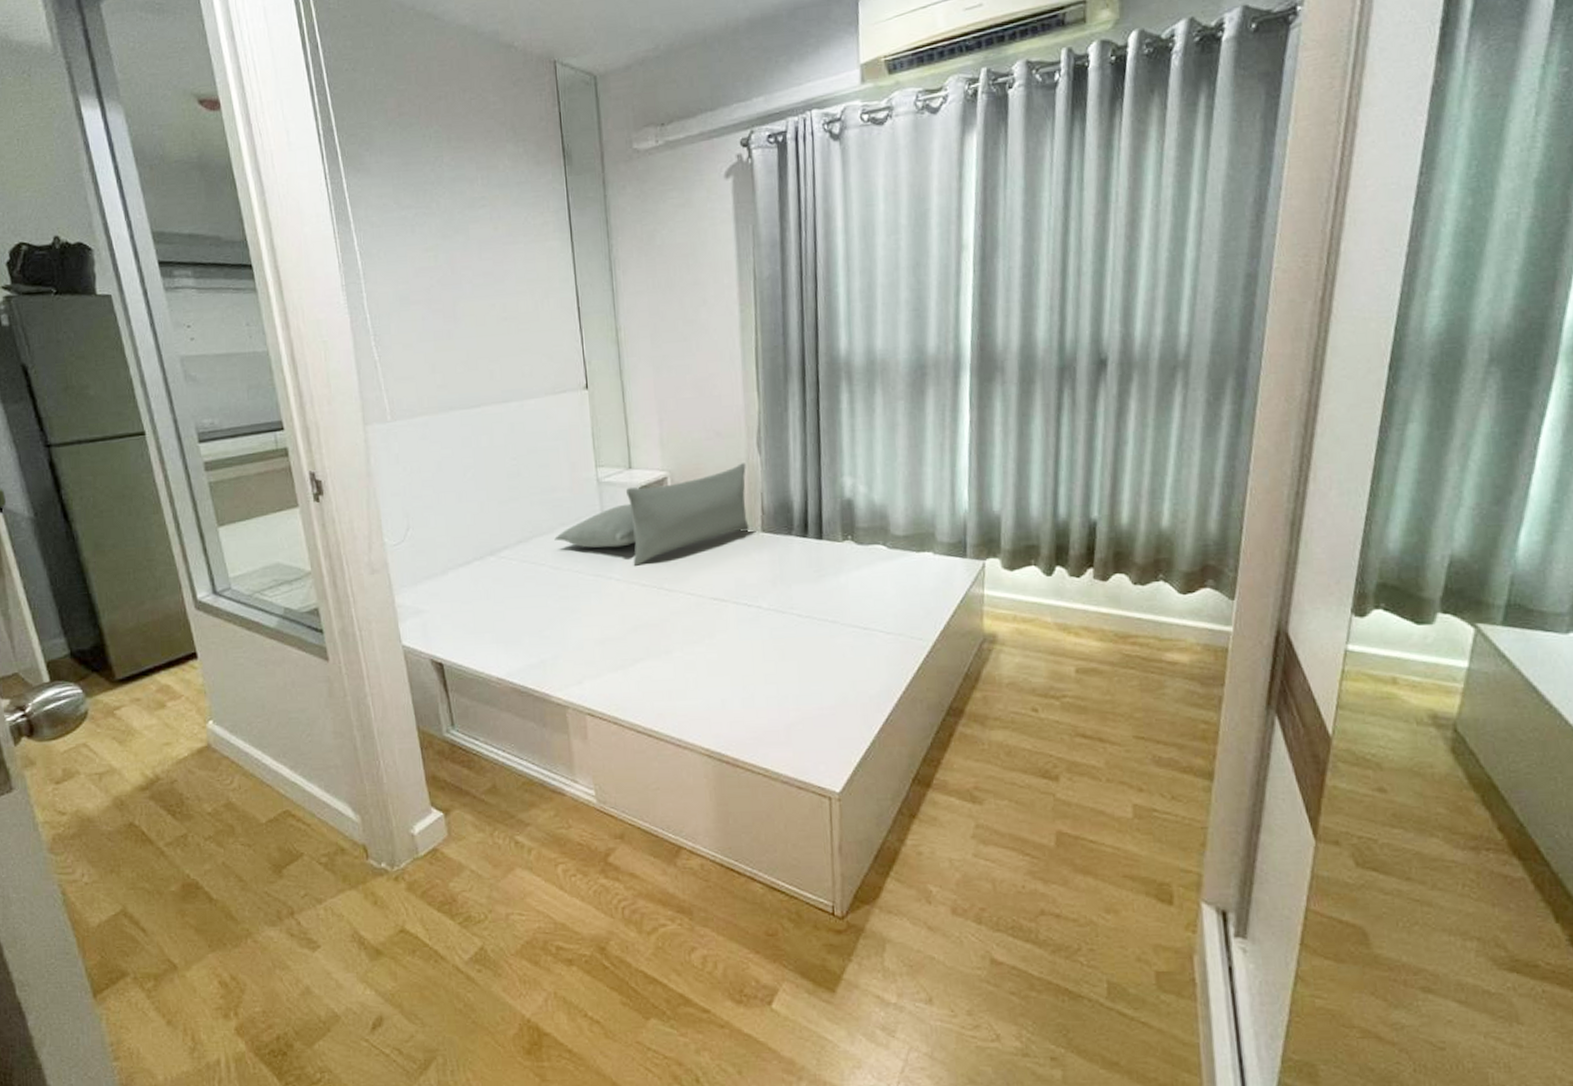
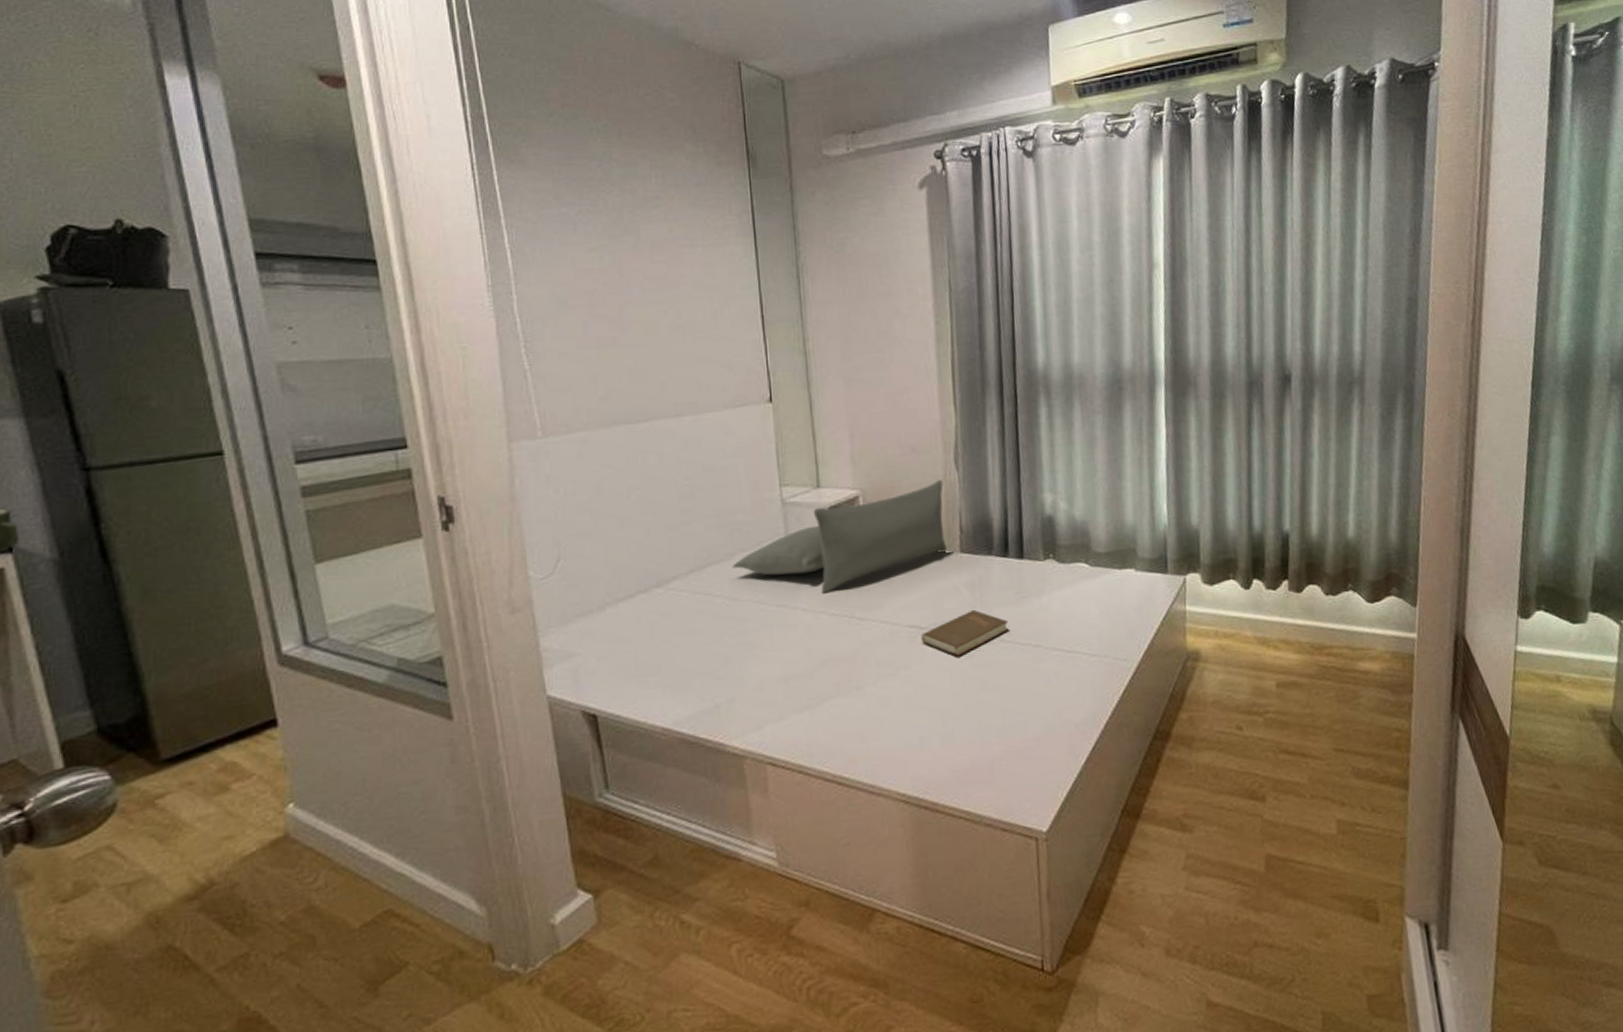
book: none [724,585,807,629] -> present [921,609,1009,657]

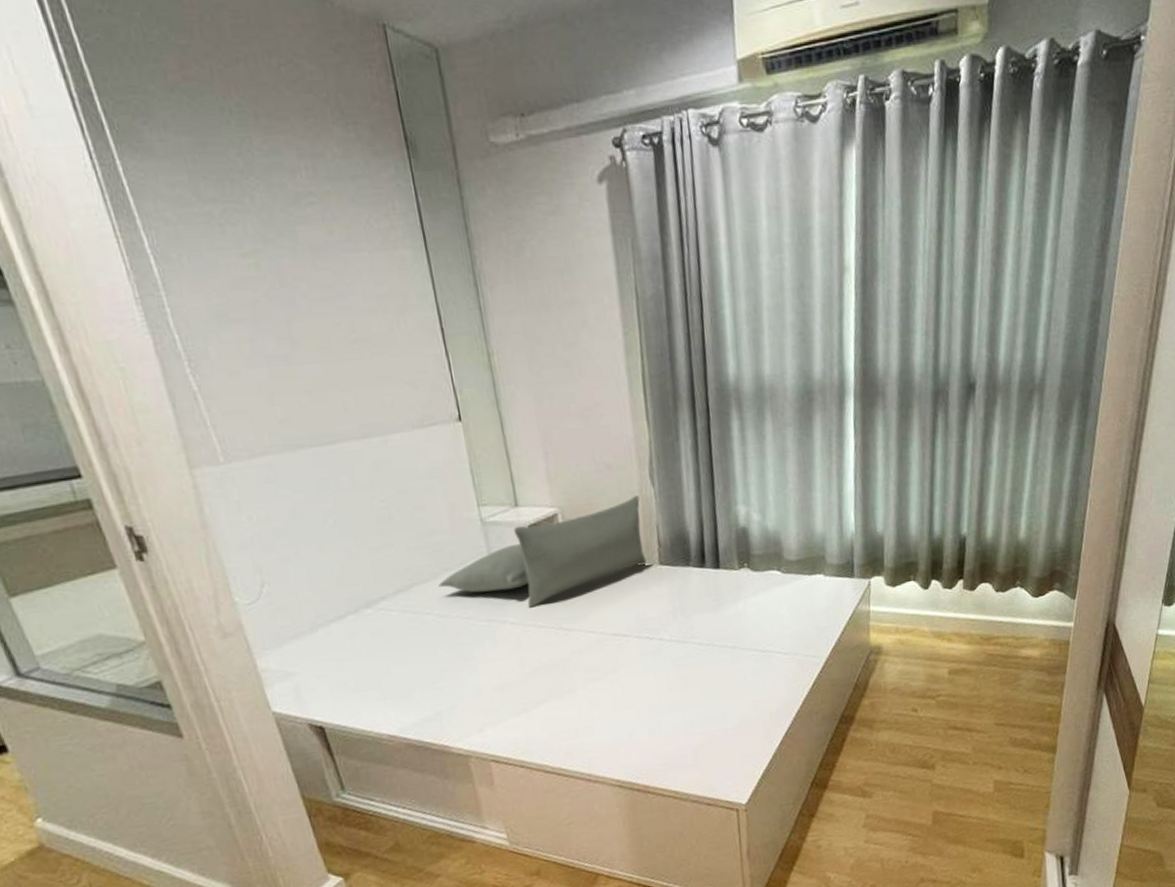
book: present [921,609,1009,657] -> none [626,616,708,661]

